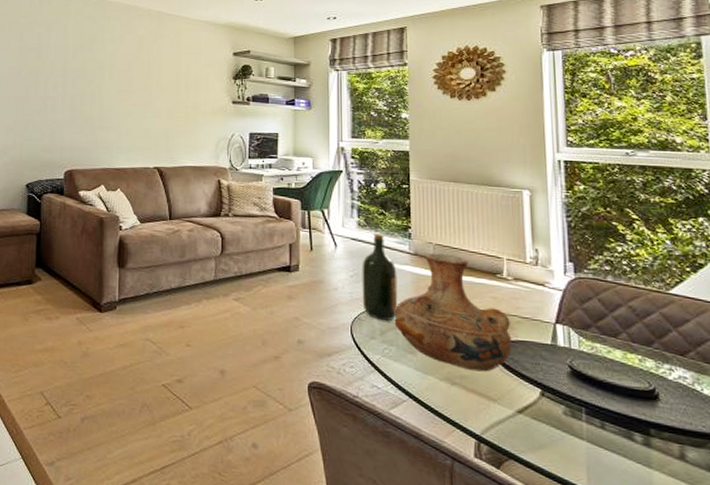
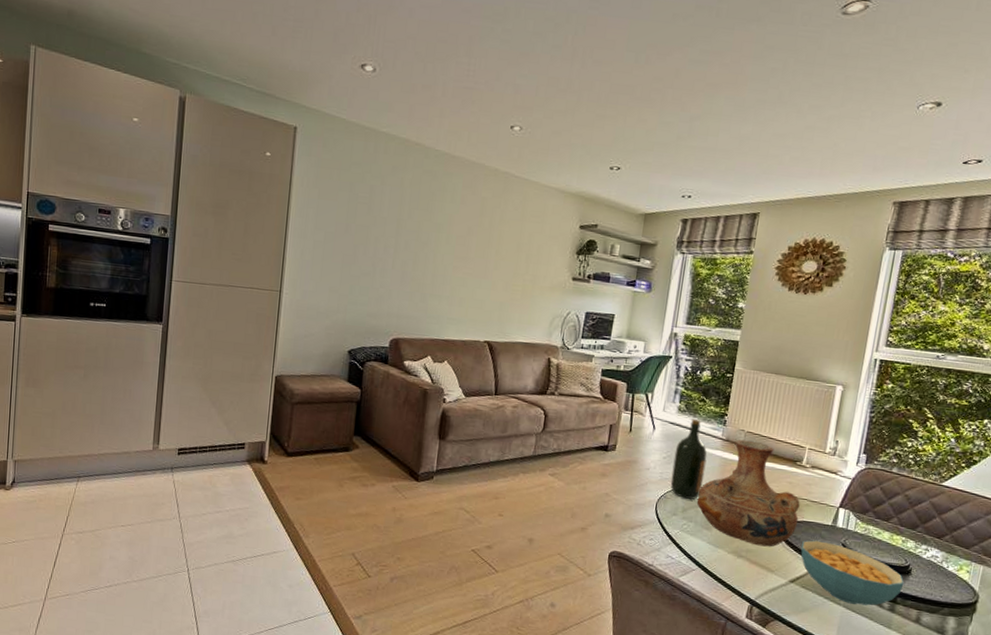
cereal bowl: none [522,362,654,440] -> present [801,540,904,606]

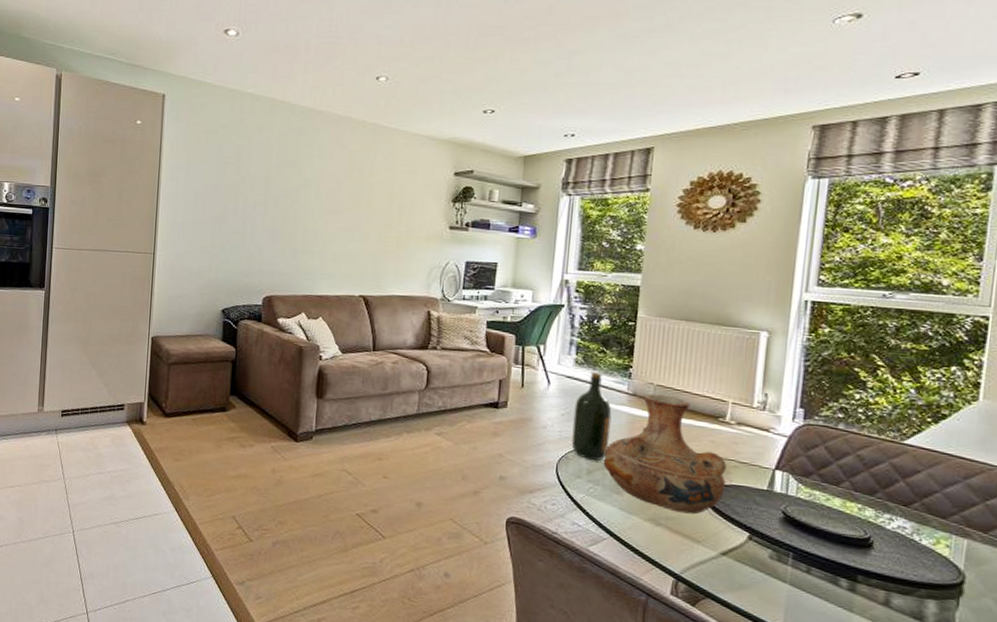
cereal bowl: present [801,540,904,606] -> none [732,507,865,584]

